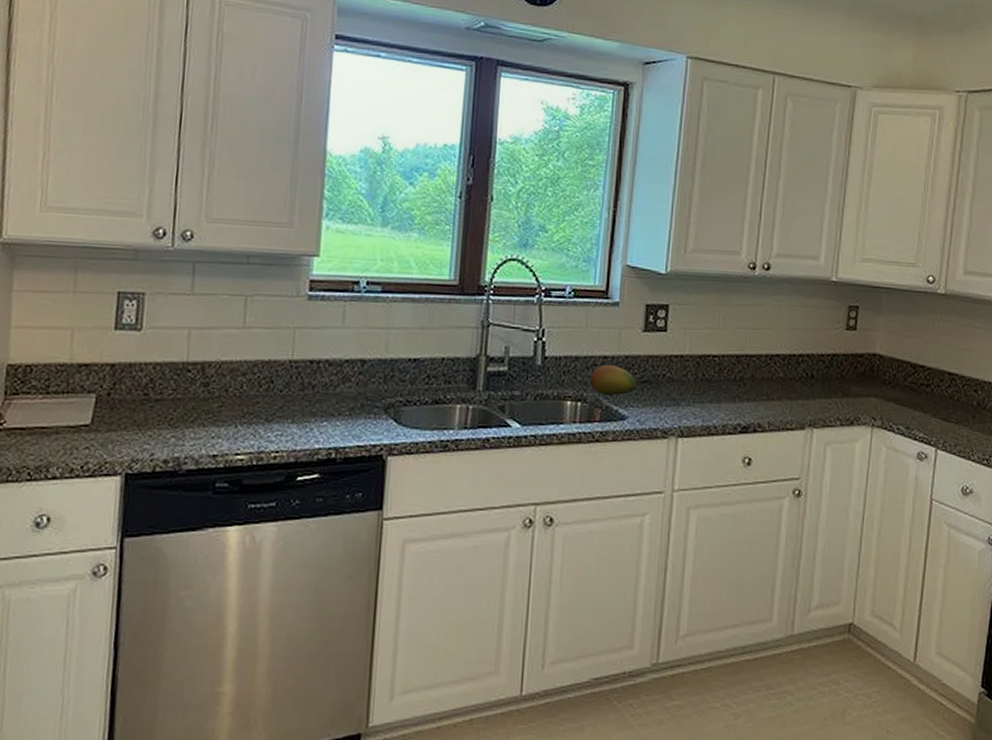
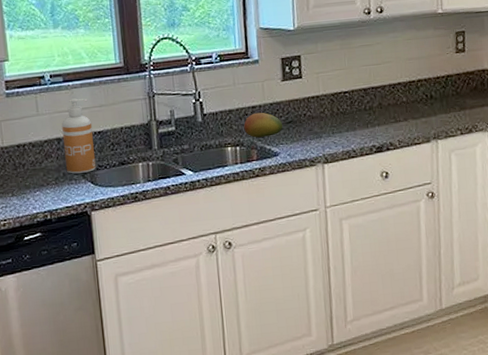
soap dispenser: none [365,314,408,408] -> present [61,98,97,174]

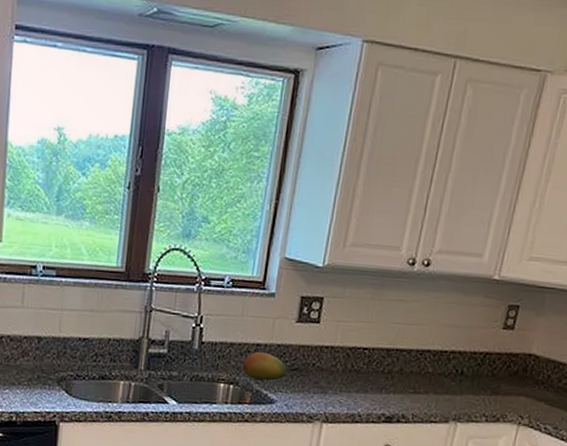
soap dispenser: present [61,98,97,174] -> none [41,297,79,380]

